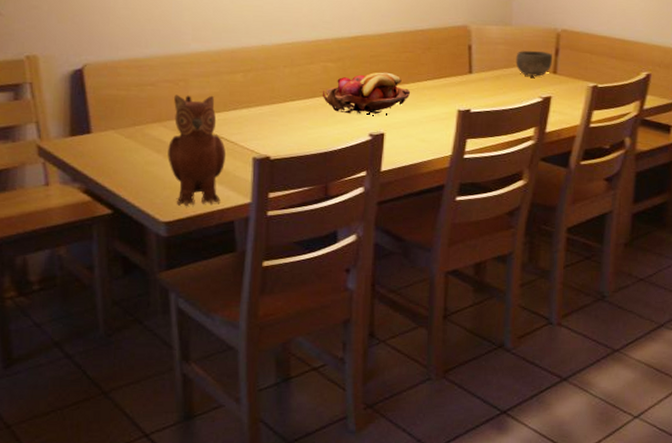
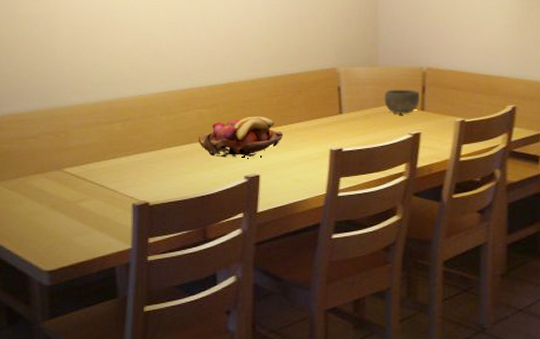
teapot: present [168,94,226,206] -> none [50,145,106,254]

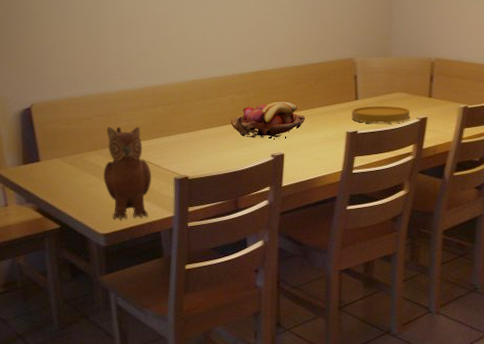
teapot: none [50,145,106,254] -> present [104,126,151,220]
plate: none [335,120,401,140] -> present [351,106,410,124]
bowl: present [384,89,420,114] -> none [396,77,428,100]

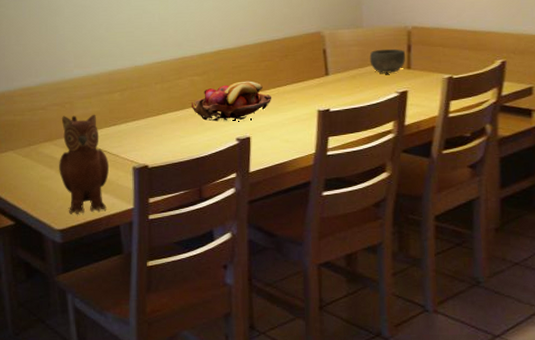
plate: present [351,106,410,124] -> none [322,80,387,100]
bowl: none [396,77,428,100] -> present [369,49,406,73]

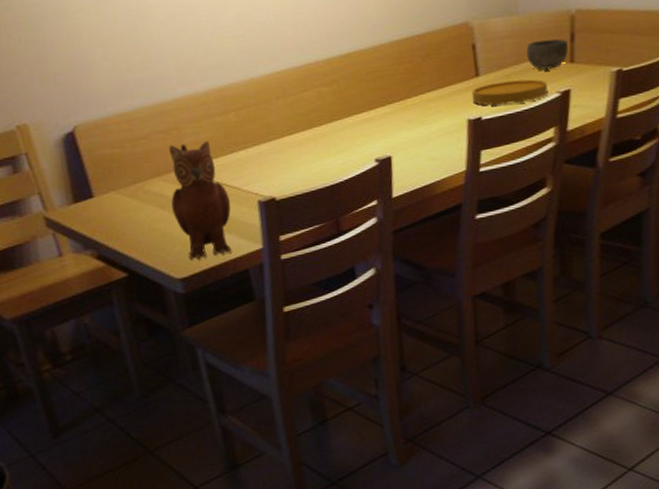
fruit basket: present [191,81,272,121] -> none [319,88,415,141]
plate: none [322,80,387,100] -> present [472,79,547,106]

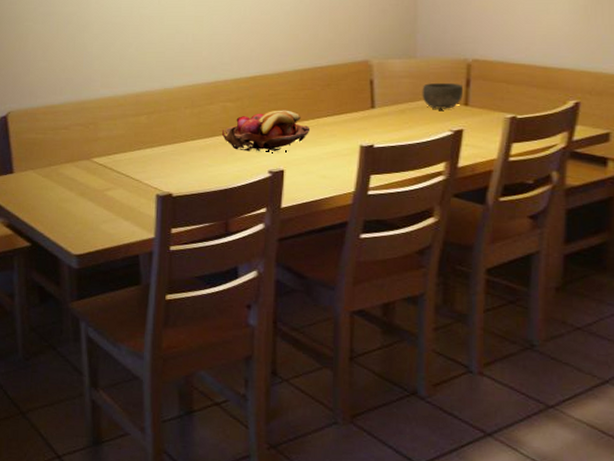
teapot: present [169,140,232,261] -> none [79,136,131,240]
fruit basket: none [319,88,415,141] -> present [221,110,311,152]
plate: present [472,79,547,106] -> none [366,115,440,137]

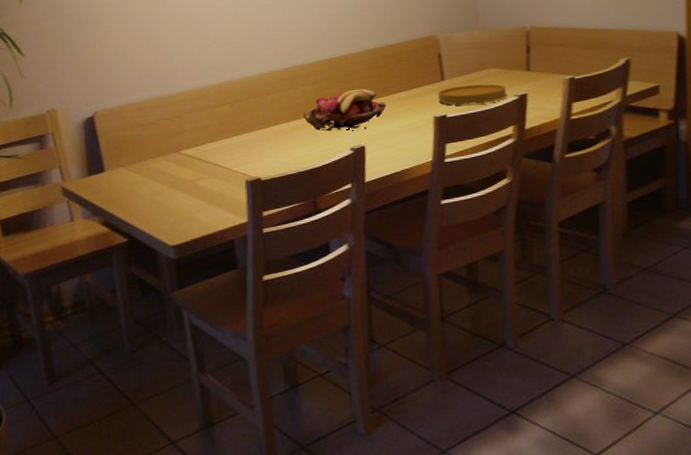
plate: none [366,115,440,137] -> present [438,84,506,105]
bowl: present [422,82,464,109] -> none [486,51,525,76]

